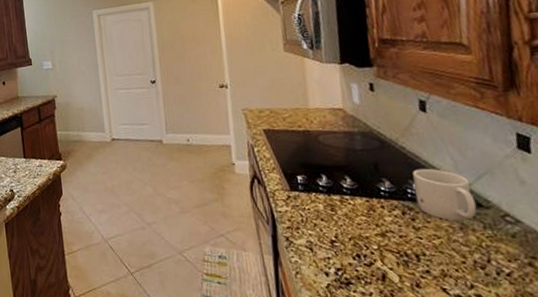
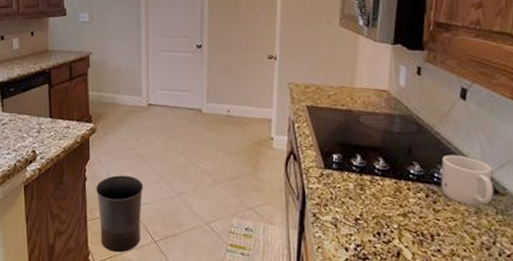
waste bin: none [70,208,117,286] -> present [96,175,144,253]

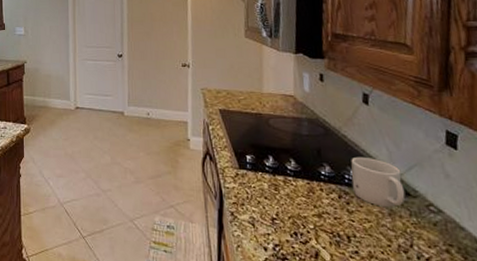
waste bin: present [96,175,144,253] -> none [29,172,73,247]

